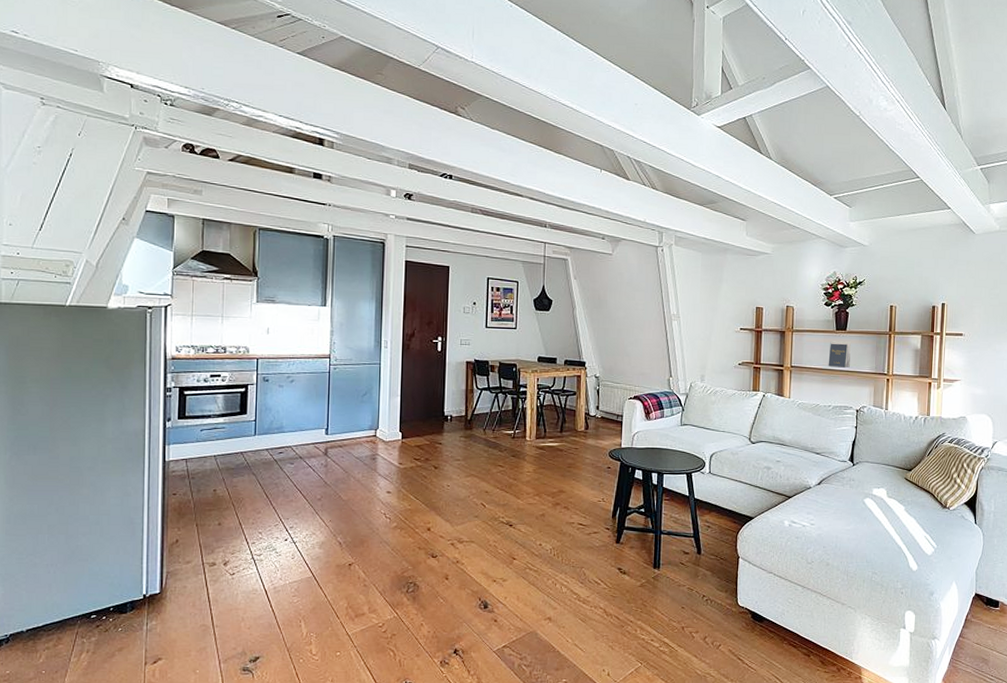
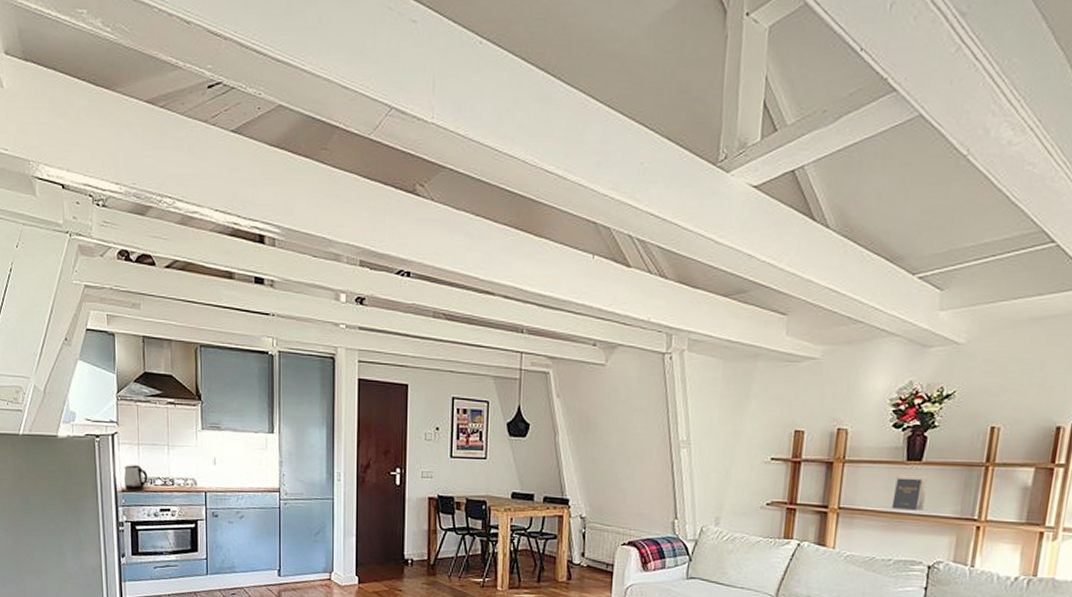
kettle: none [174,334,200,359] -> present [124,465,148,492]

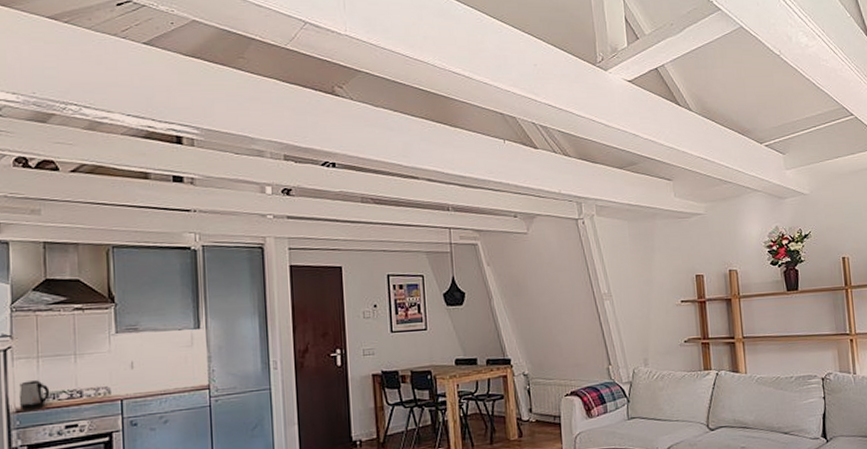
books: present [891,474,928,511] -> none [782,302,808,333]

